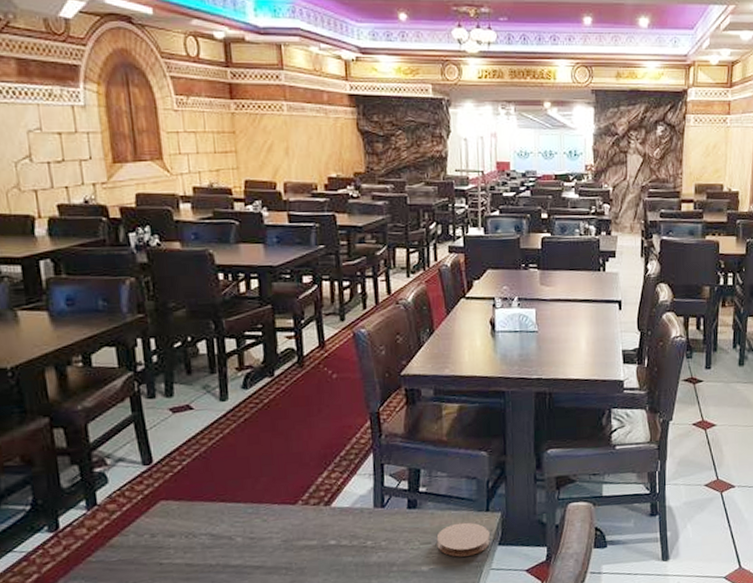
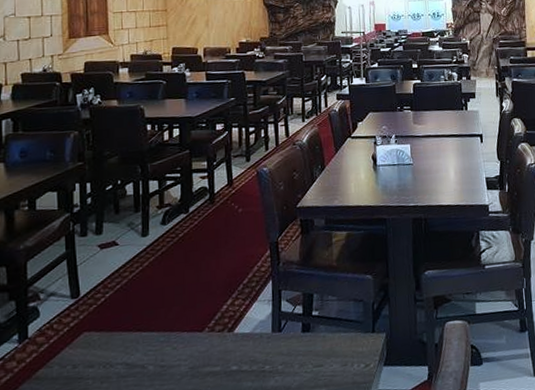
coaster: present [436,522,490,557] -> none [328,344,376,379]

